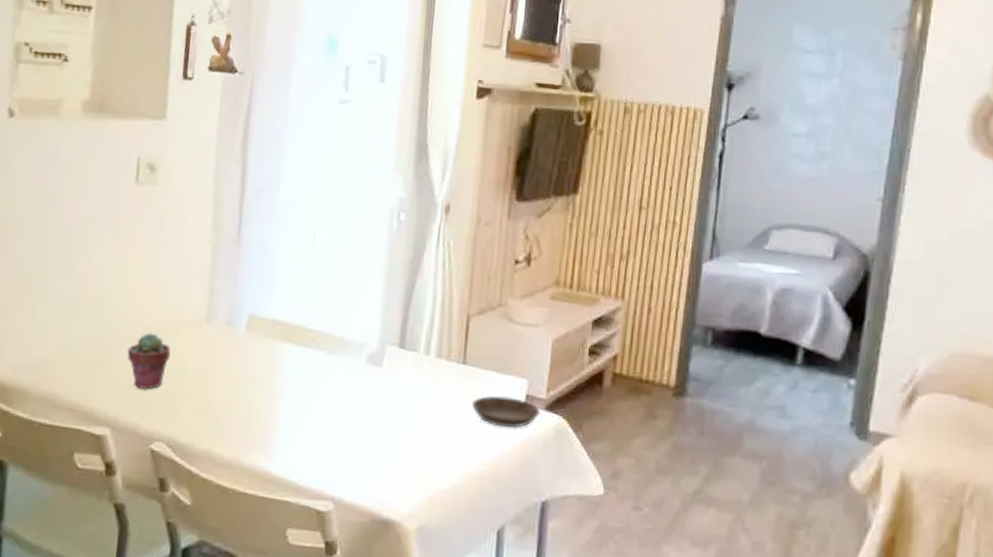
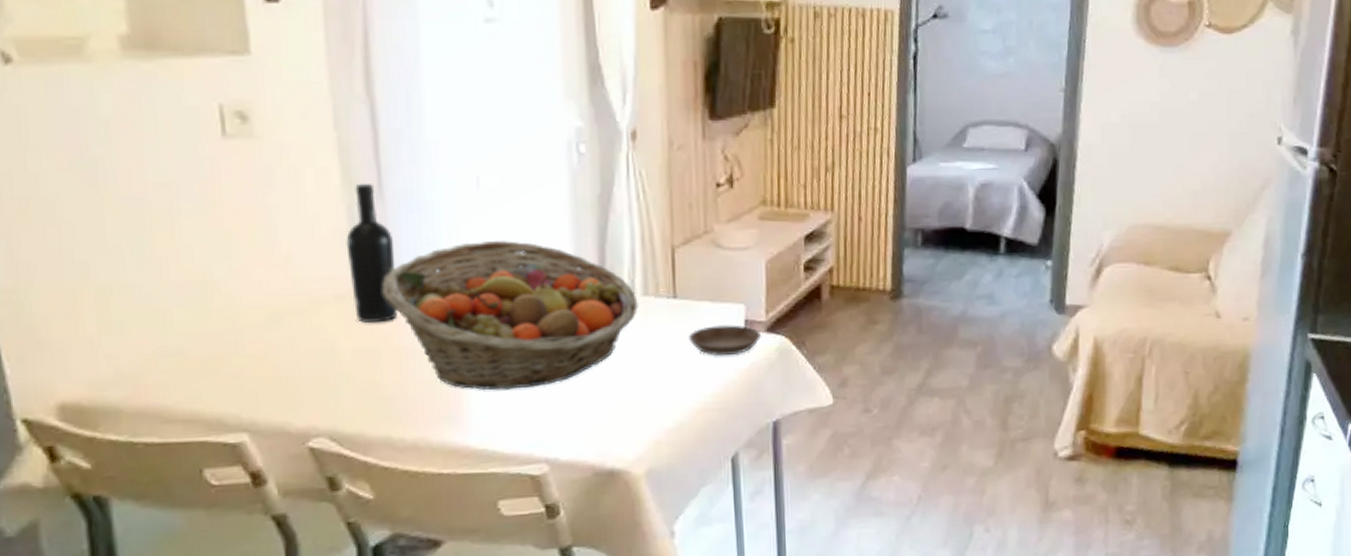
potted succulent: present [127,332,171,390] -> none [253,315,314,382]
wine bottle: none [203,230,242,350] -> present [346,184,398,324]
fruit basket: none [226,289,431,429] -> present [382,240,638,391]

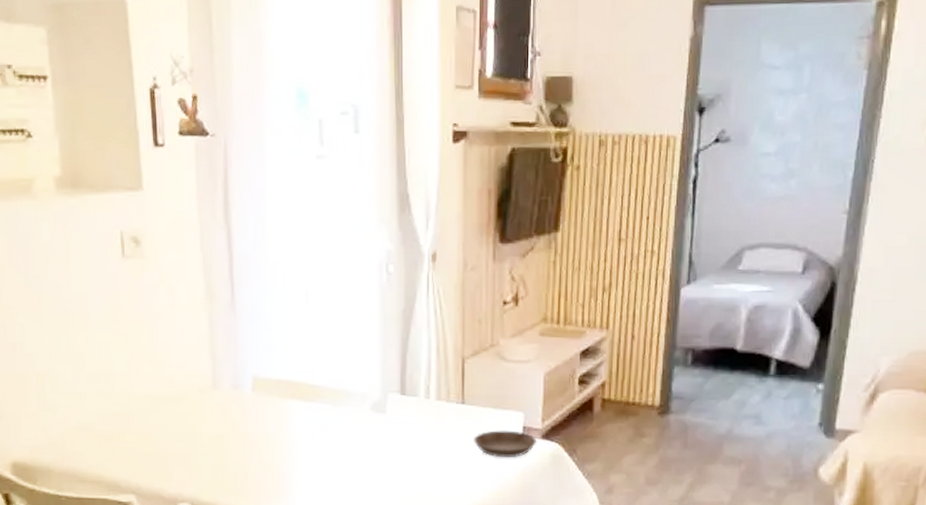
wine bottle: present [346,184,398,324] -> none [207,297,243,413]
fruit basket: present [382,240,638,391] -> none [232,347,432,475]

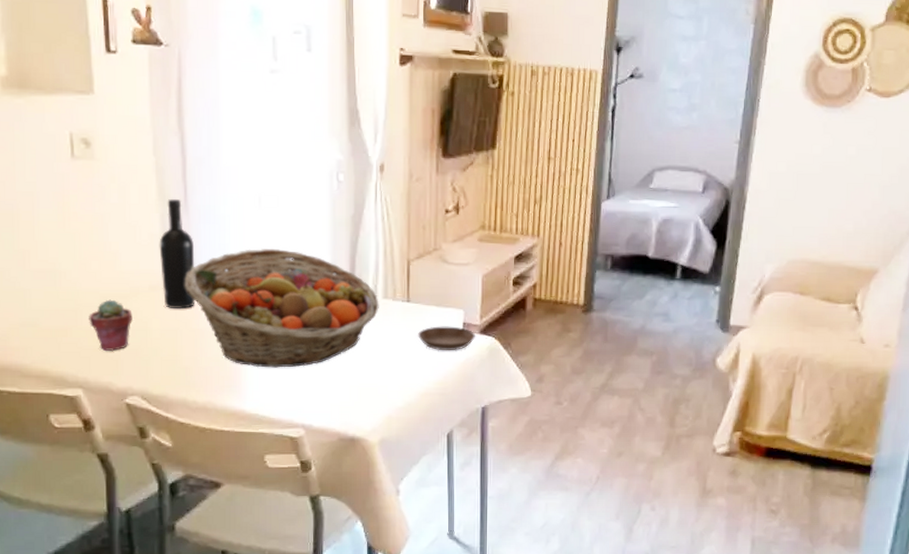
potted succulent: none [140,403,182,456] -> present [89,299,133,351]
wine bottle: none [207,297,243,413] -> present [159,199,196,310]
fruit basket: none [232,347,432,475] -> present [184,248,379,368]

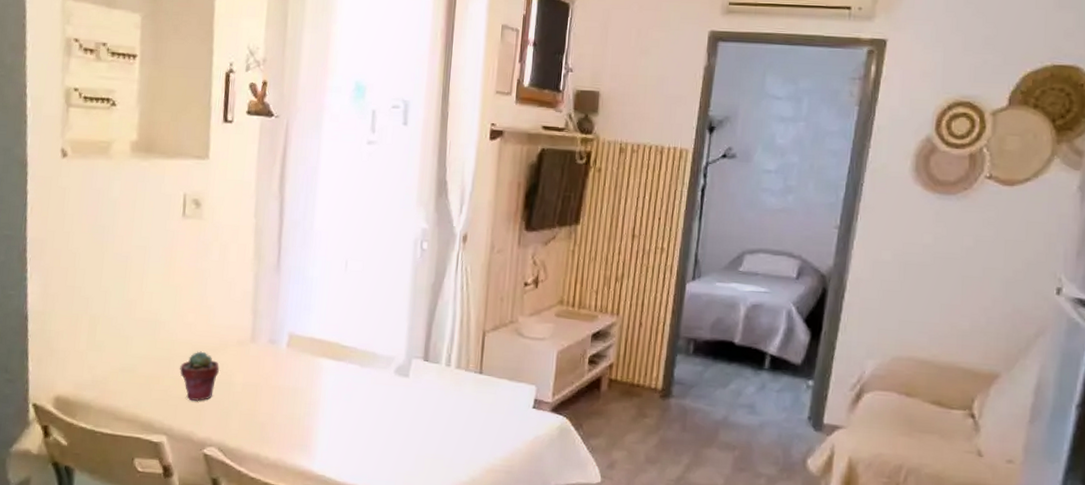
wine bottle: present [159,199,196,310] -> none [248,259,282,365]
fruit basket: present [184,248,379,368] -> none [269,310,452,432]
saucer: present [418,326,476,351] -> none [488,400,547,428]

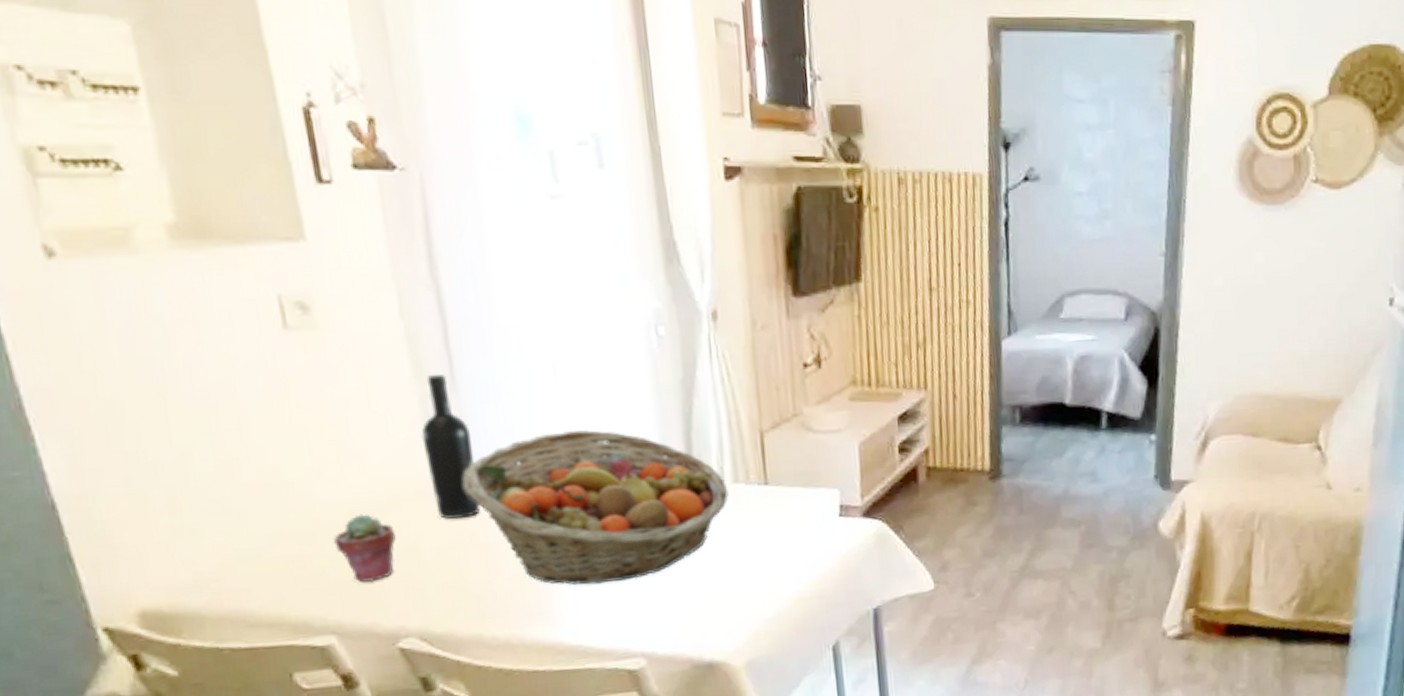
wine bottle: none [248,259,282,365] -> present [421,374,481,520]
fruit basket: none [269,310,452,432] -> present [462,430,729,585]

